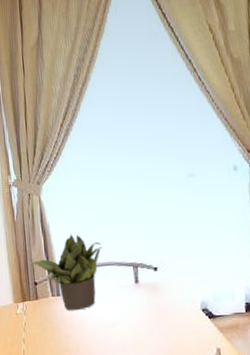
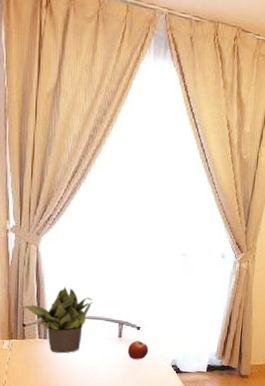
fruit: none [147,284,172,307] -> present [127,341,149,359]

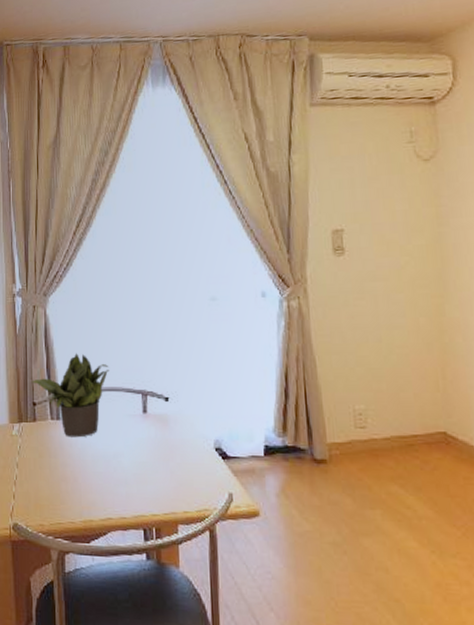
fruit: present [127,341,149,359] -> none [155,416,183,441]

